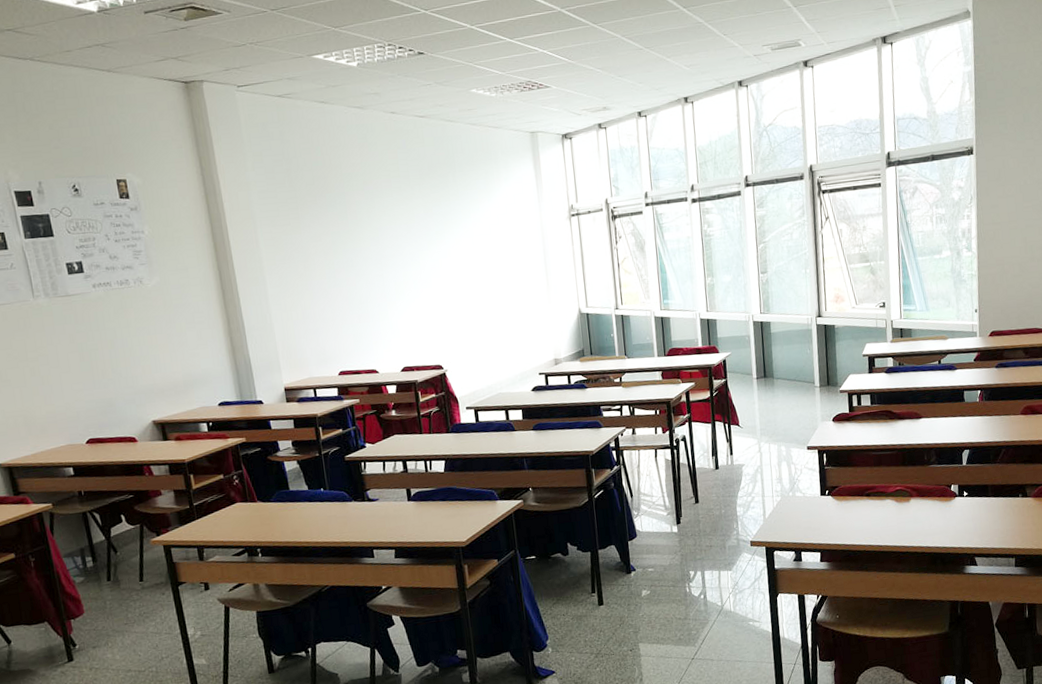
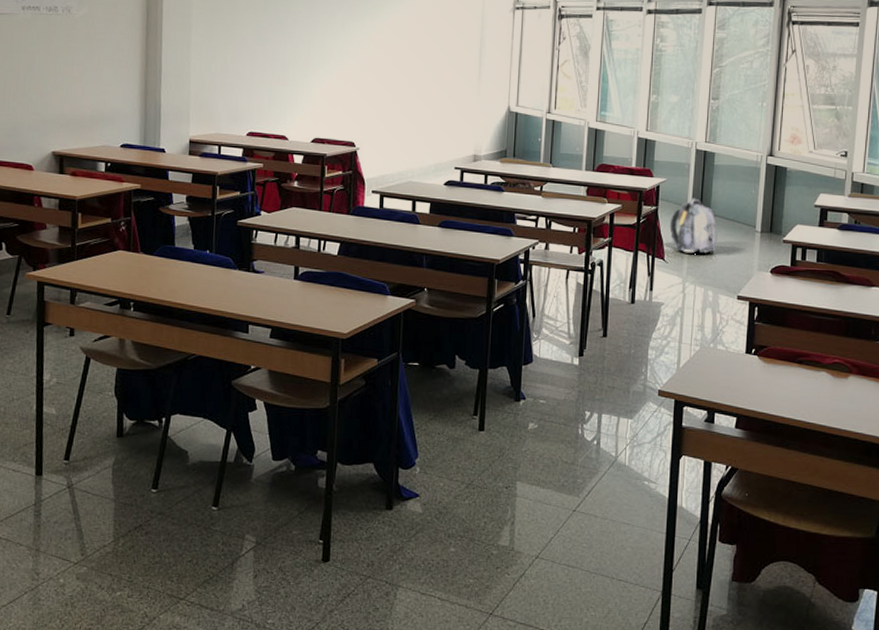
backpack: none [739,366,783,416] -> present [669,198,717,253]

